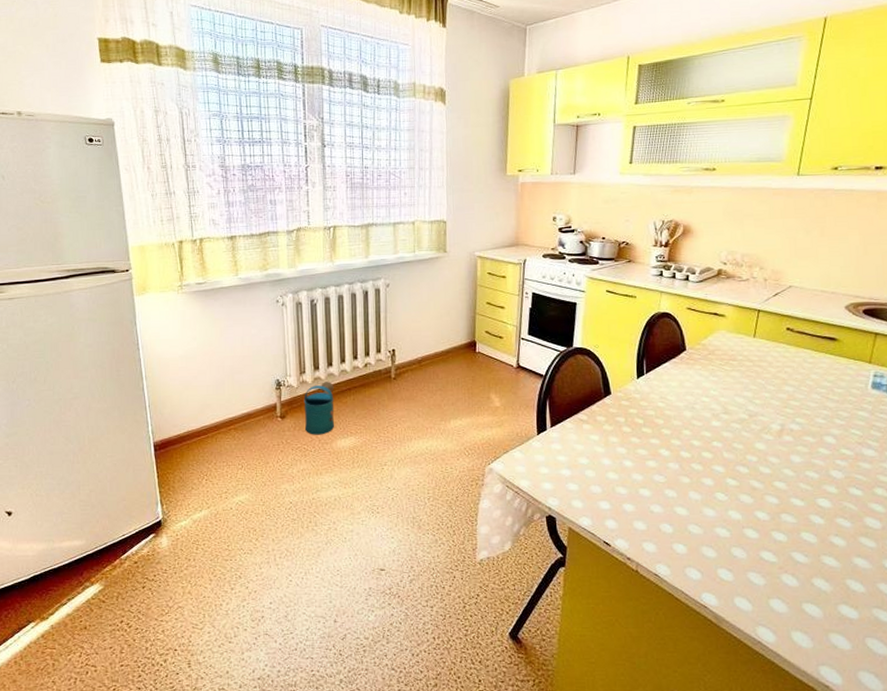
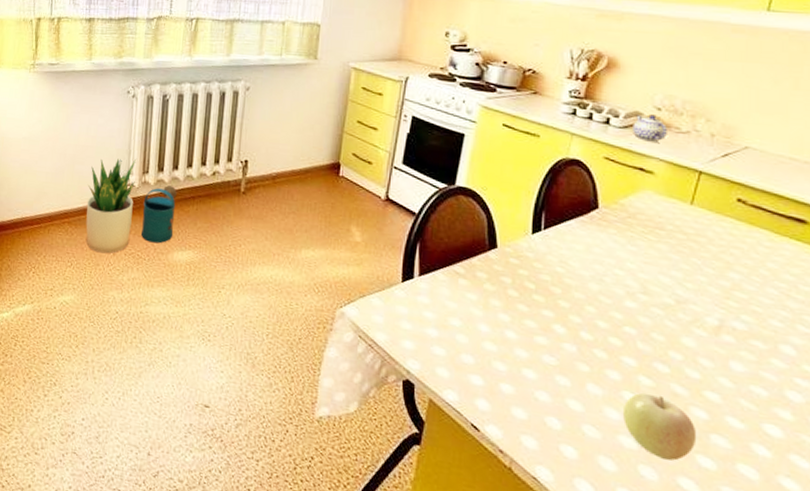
planter: none [249,362,295,452] -> present [85,159,136,254]
teapot: none [706,268,733,291] -> present [633,114,669,142]
fruit: none [716,491,772,540] -> present [622,392,697,461]

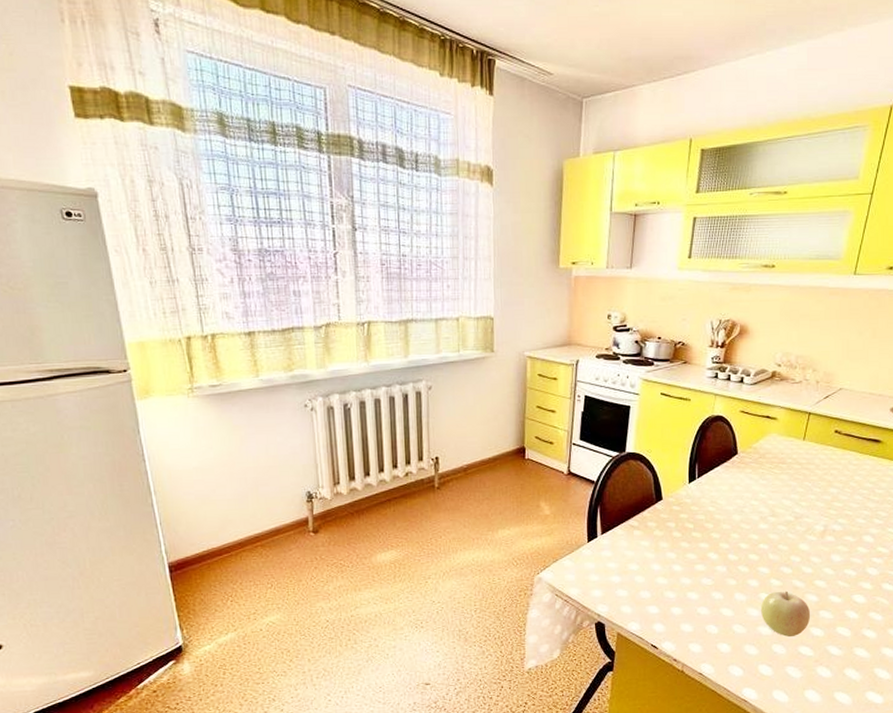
planter: present [85,159,136,254] -> none [277,472,330,569]
watering can: present [141,185,177,244] -> none [338,492,373,550]
teapot: present [633,114,669,142] -> none [760,370,787,394]

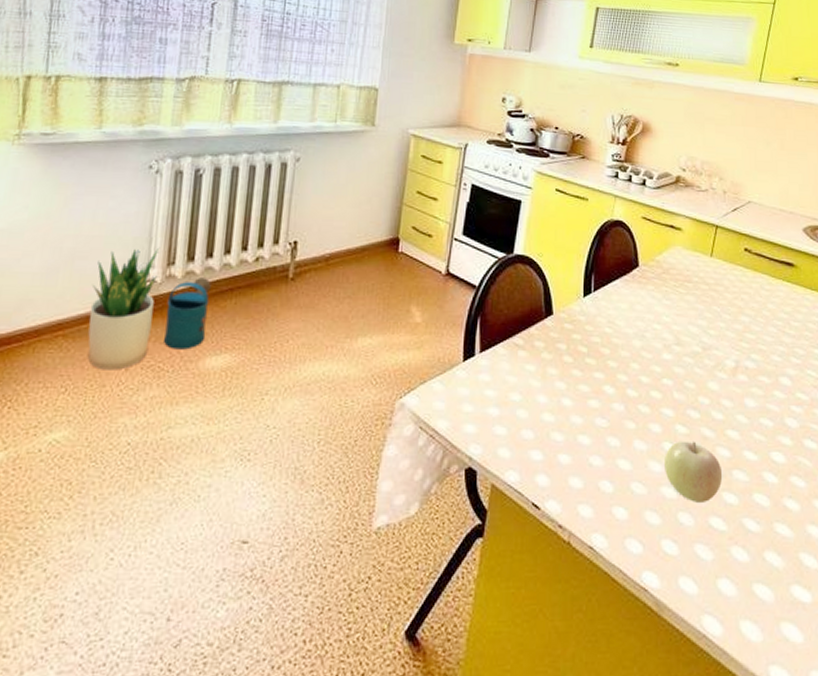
planter: none [277,472,330,569] -> present [87,249,159,370]
watering can: none [338,492,373,550] -> present [164,277,211,350]

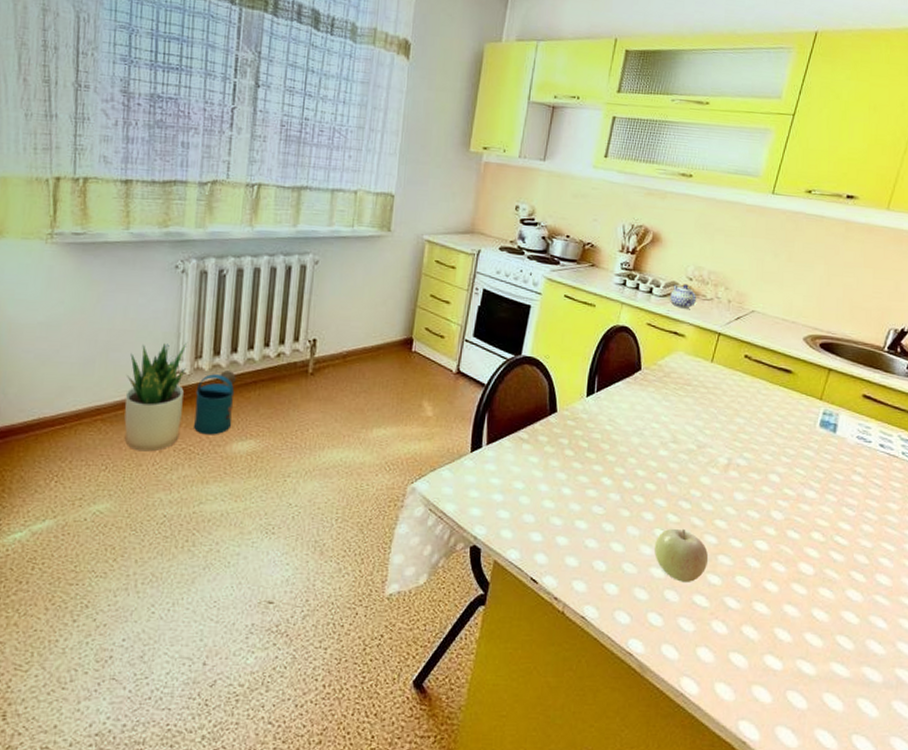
teapot: none [664,175,692,201] -> present [670,284,697,309]

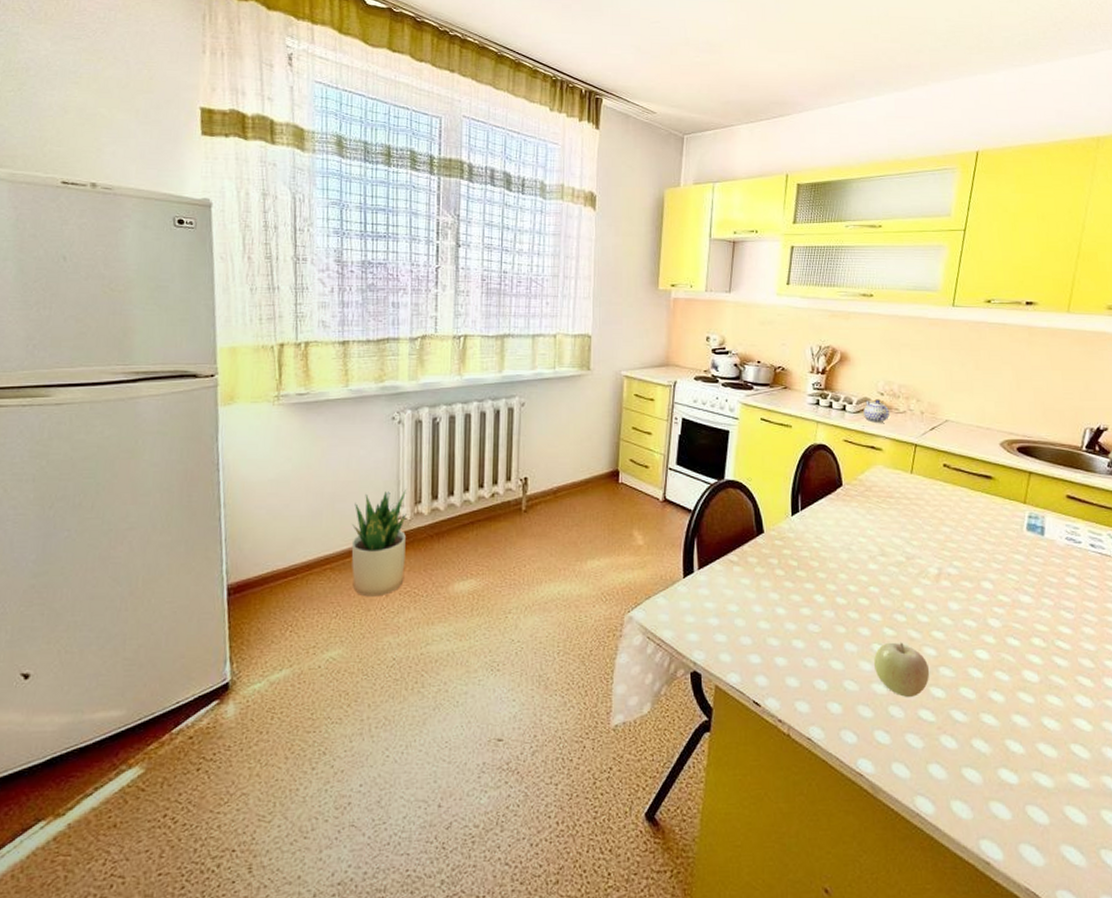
watering can: present [194,370,236,435] -> none [417,513,454,577]

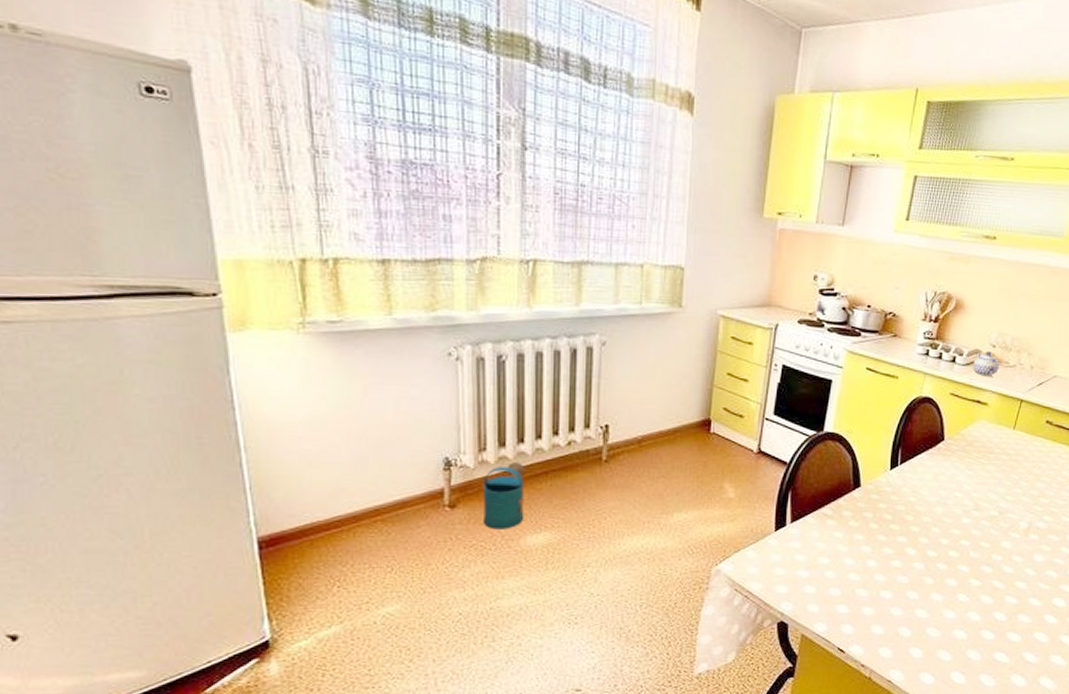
planter: present [351,490,407,597] -> none [405,436,469,550]
watering can: none [417,513,454,577] -> present [482,462,525,530]
fruit: present [873,642,930,697] -> none [957,591,1009,642]

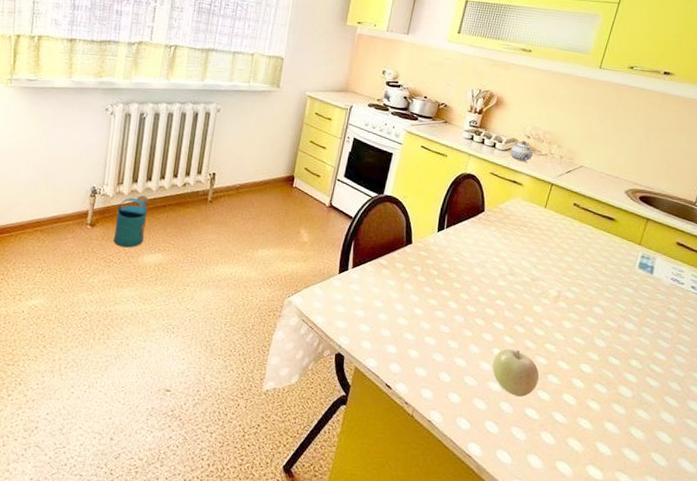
fruit: none [957,591,1009,642] -> present [492,348,540,397]

